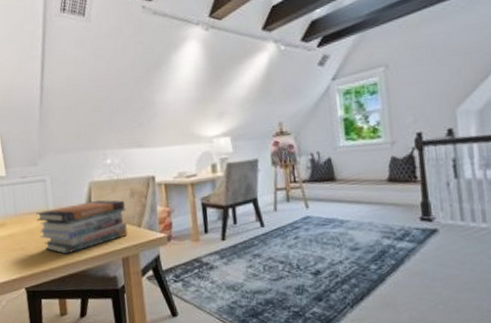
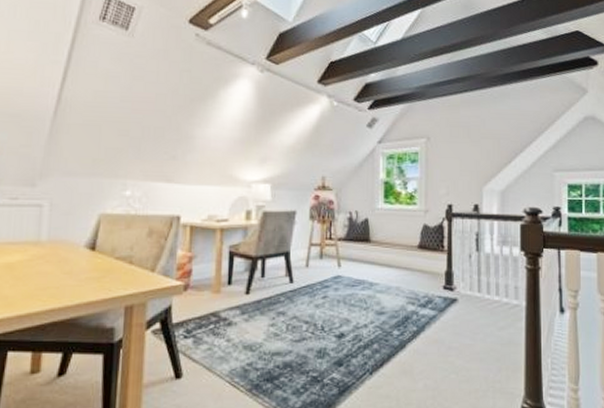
book stack: present [36,199,128,255] -> none [21,235,140,297]

